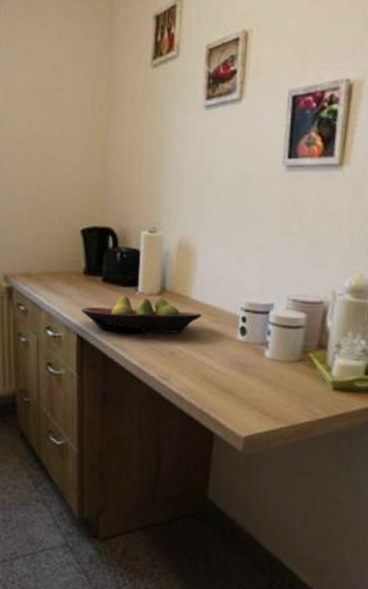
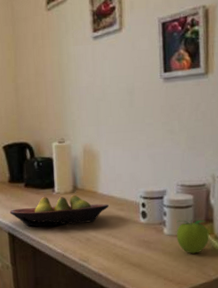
fruit: none [279,342,320,385] -> present [176,219,209,254]

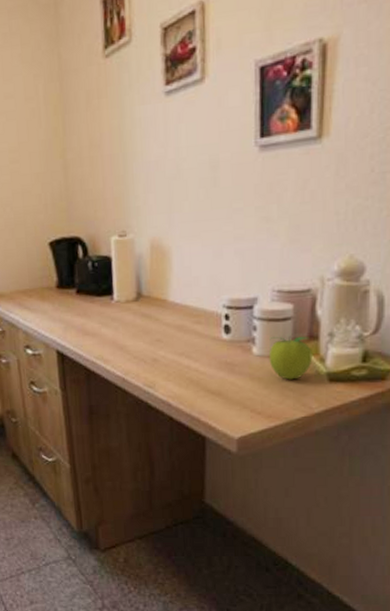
fruit bowl: present [9,195,109,227] -> none [58,304,182,343]

